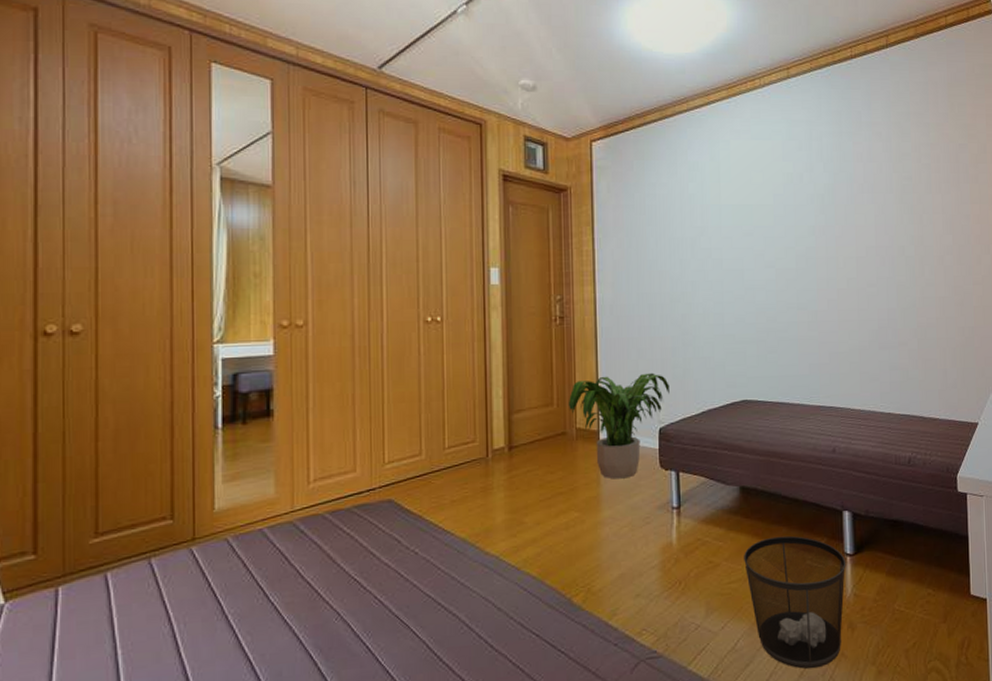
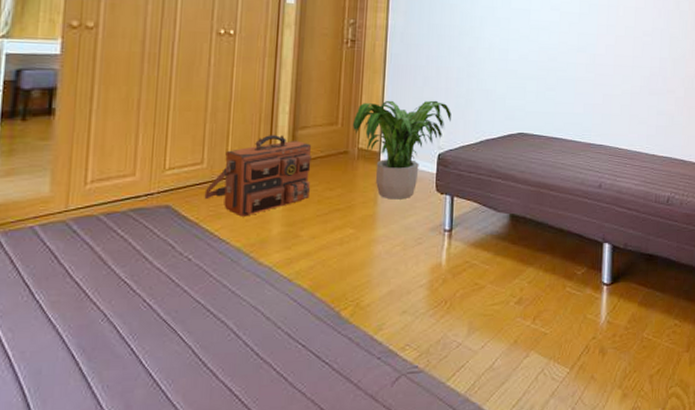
satchel: none [425,420,532,507] -> present [204,135,312,217]
waste bin: present [744,535,846,669] -> none [508,263,603,390]

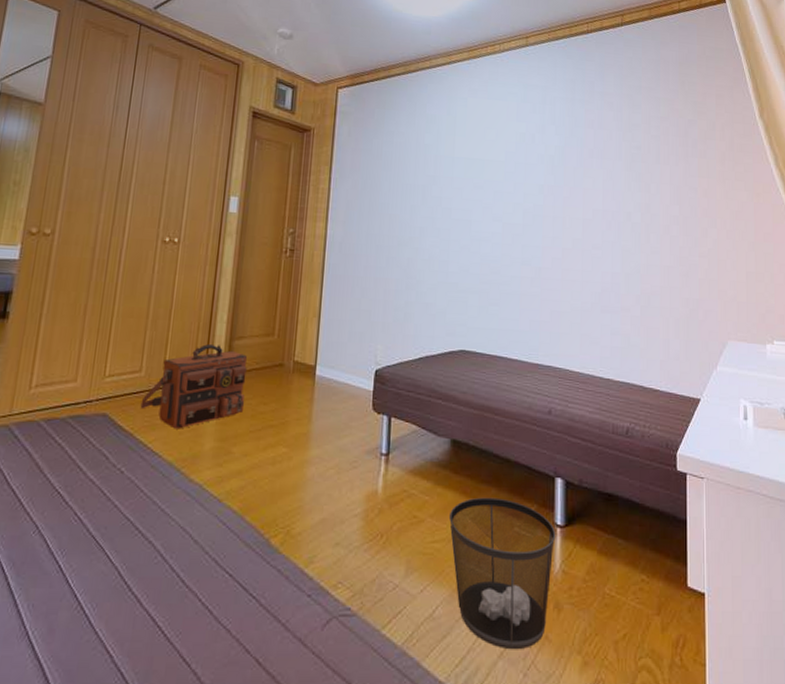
potted plant: present [353,100,451,200] -> none [289,311,390,418]
waste bin: none [508,263,603,390] -> present [449,497,556,650]

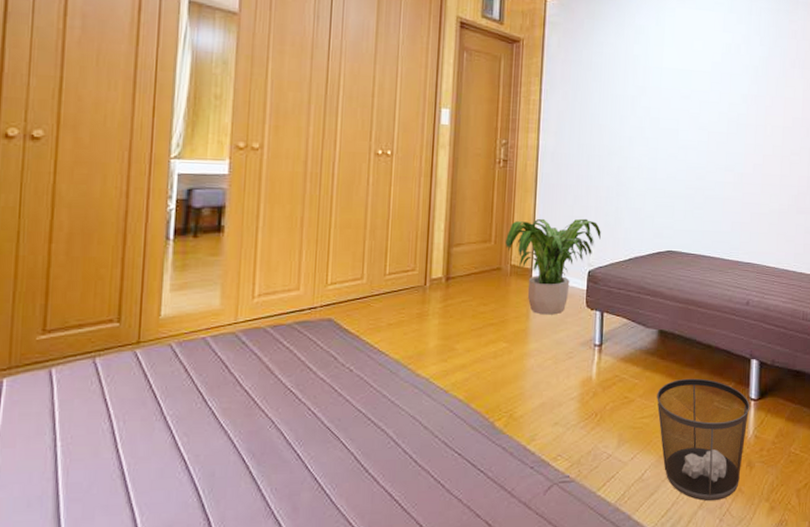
satchel: present [140,344,247,429] -> none [364,252,466,330]
potted plant: none [289,311,390,418] -> present [506,218,601,315]

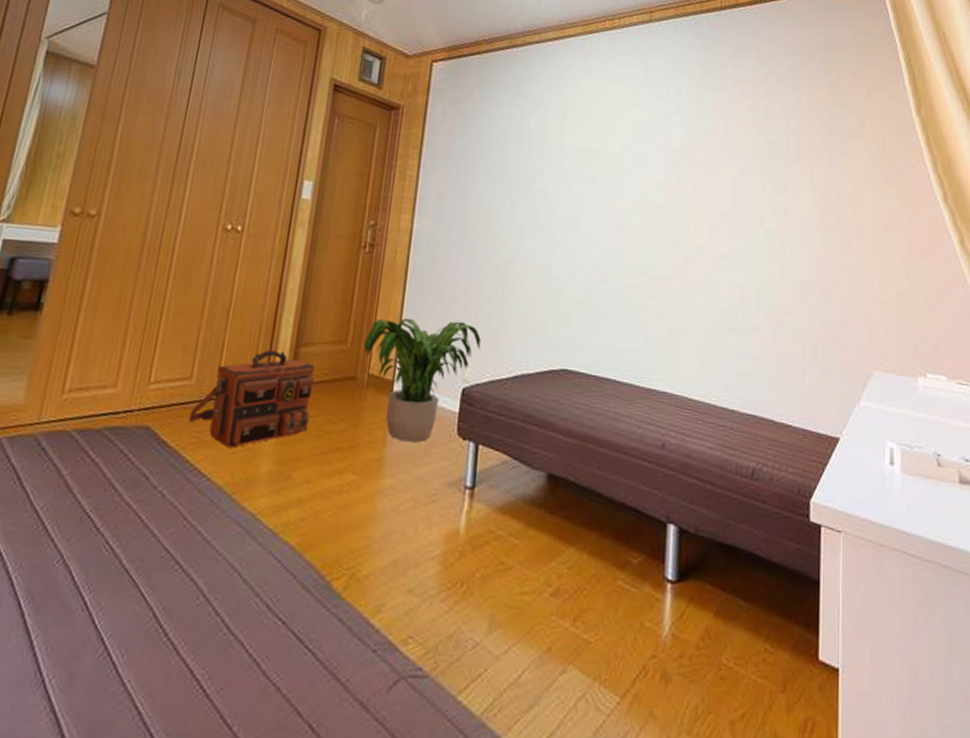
satchel: none [364,252,466,330] -> present [188,350,314,448]
waste bin: present [657,378,750,501] -> none [542,543,666,727]

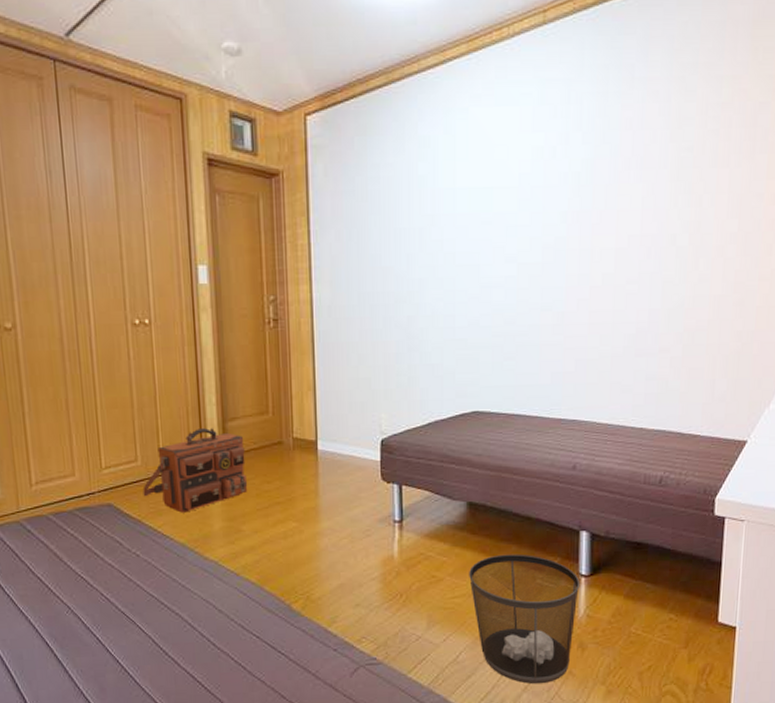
potted plant: present [364,317,481,443] -> none [285,380,393,491]
waste bin: none [542,543,666,727] -> present [469,554,581,684]

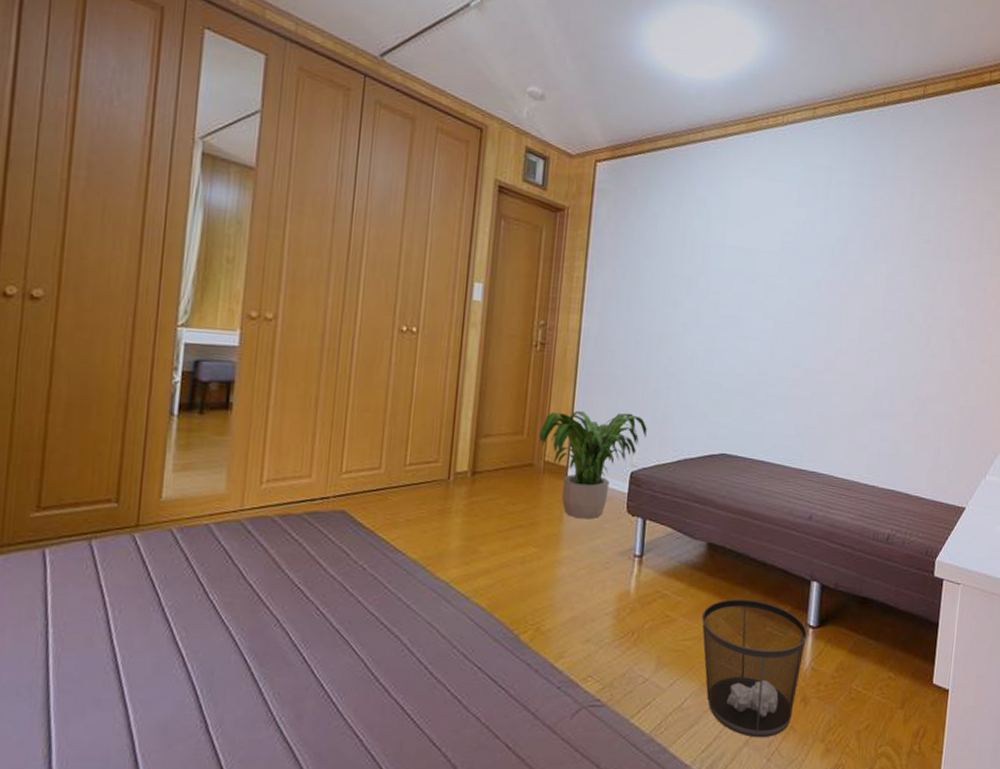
satchel: present [143,428,248,513] -> none [381,442,494,528]
potted plant: none [285,380,393,491] -> present [539,410,647,520]

